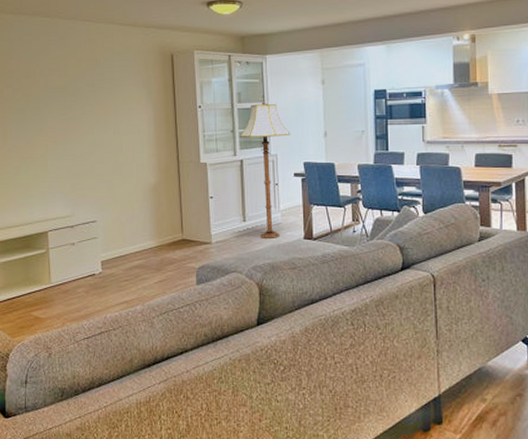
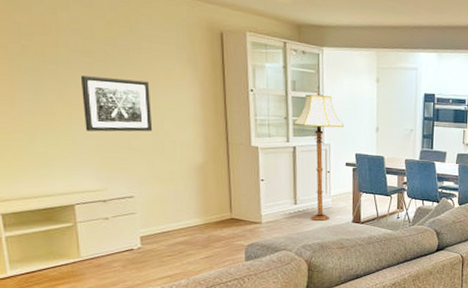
wall art: none [56,109,113,160] -> present [81,75,153,132]

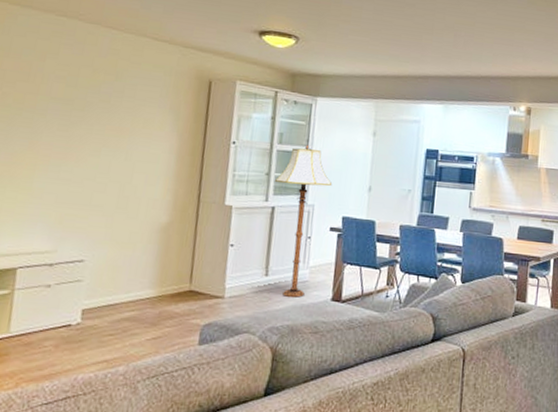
wall art: present [81,75,153,132] -> none [47,124,125,186]

